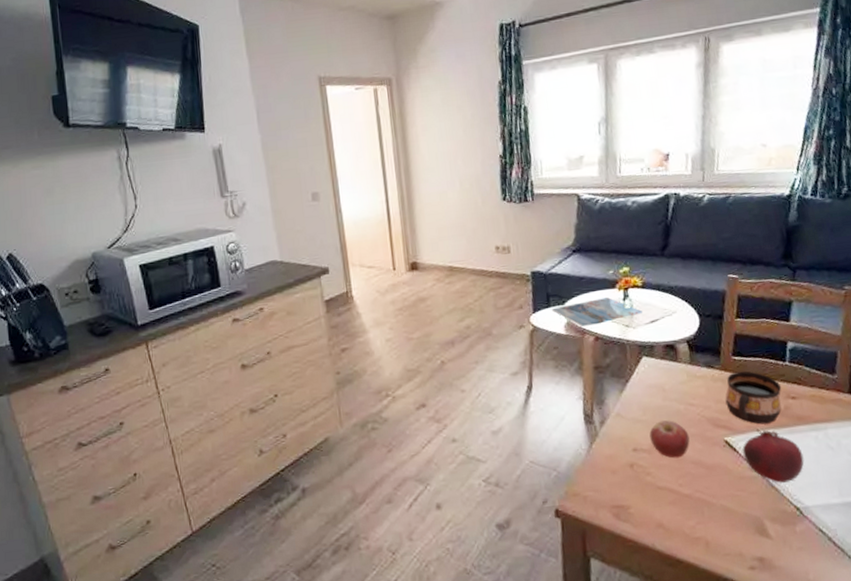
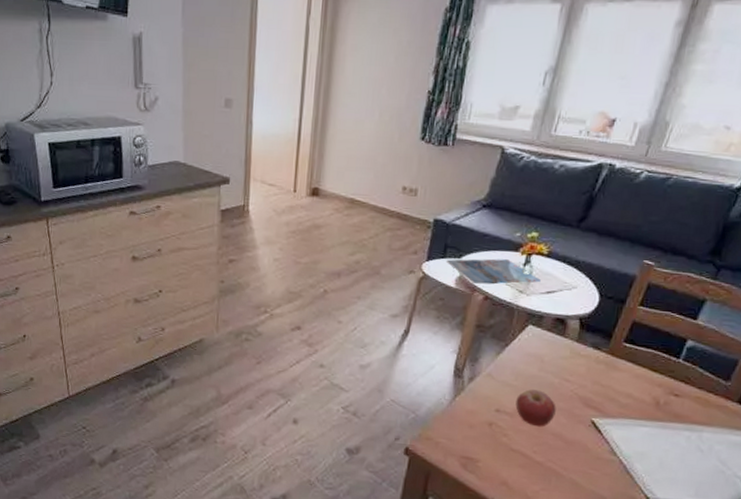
cup: present [725,371,782,425] -> none [603,358,668,415]
fruit: present [742,429,805,483] -> none [606,417,670,473]

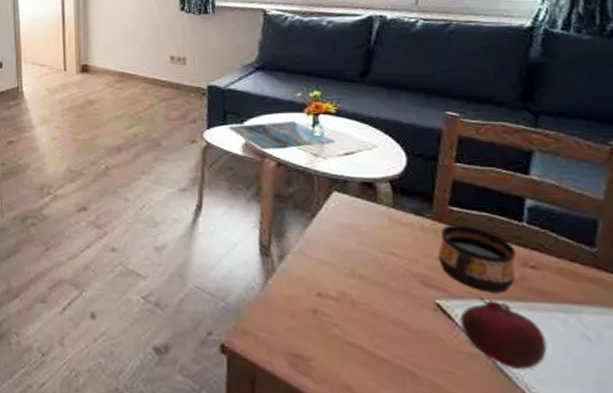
fruit: present [515,389,556,427] -> none [338,267,390,314]
cup: none [603,358,668,415] -> present [438,224,517,293]
fruit: none [606,417,670,473] -> present [459,297,548,370]

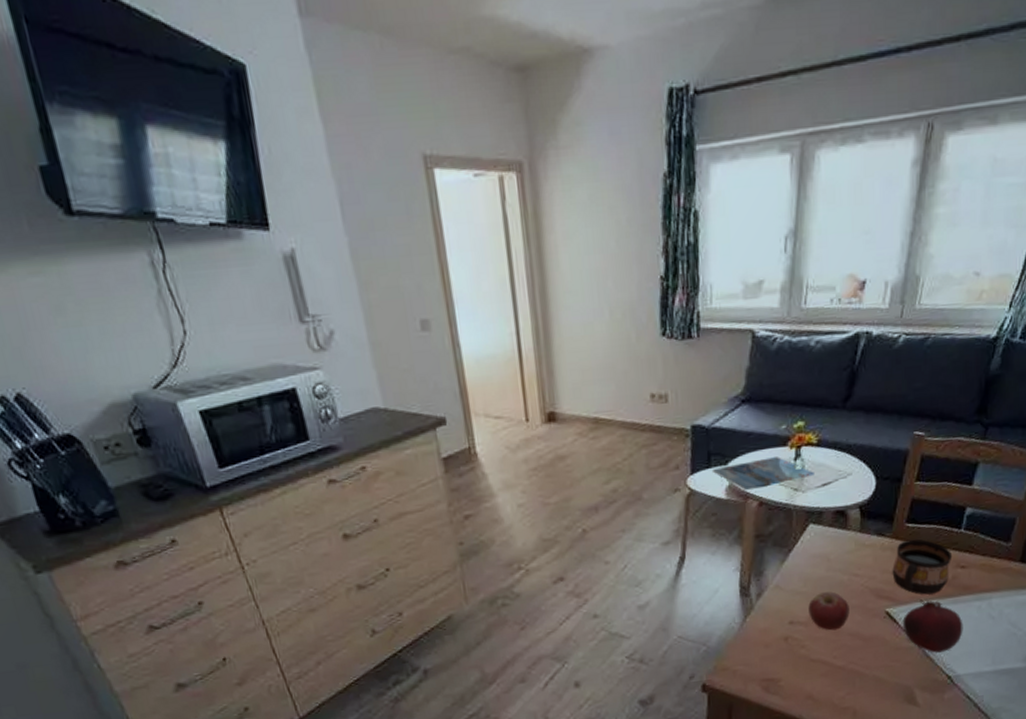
fruit: none [338,267,390,314] -> present [808,591,850,631]

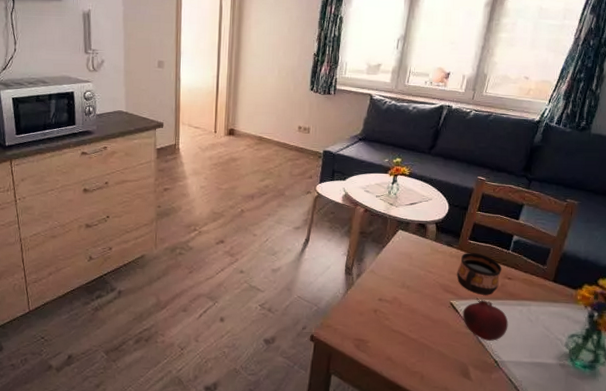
magazine: present [711,457,814,490] -> none [334,179,405,200]
fruit: present [808,591,850,631] -> none [393,281,424,311]

